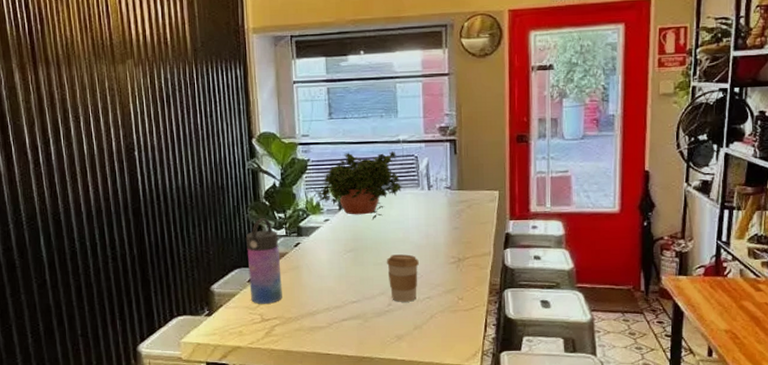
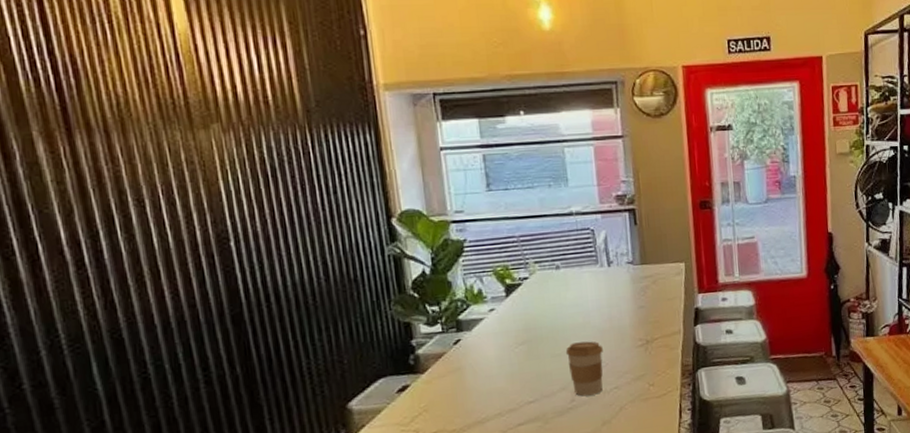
water bottle: present [246,218,282,304] -> none [391,313,443,418]
potted plant: present [317,150,402,220] -> none [478,224,579,306]

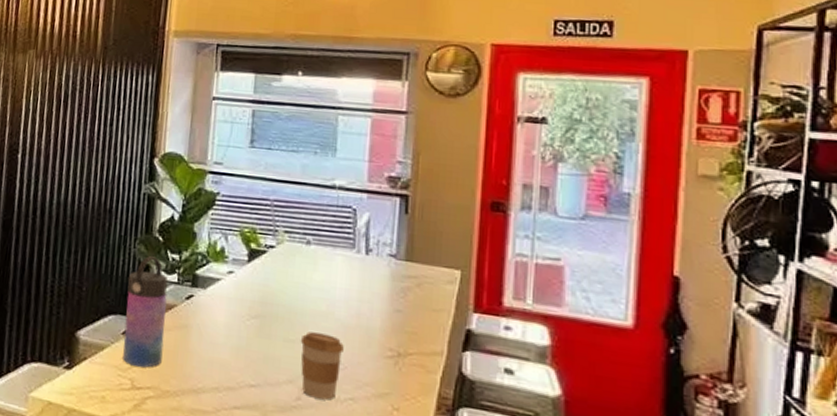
water bottle: none [391,313,443,418] -> present [123,256,168,368]

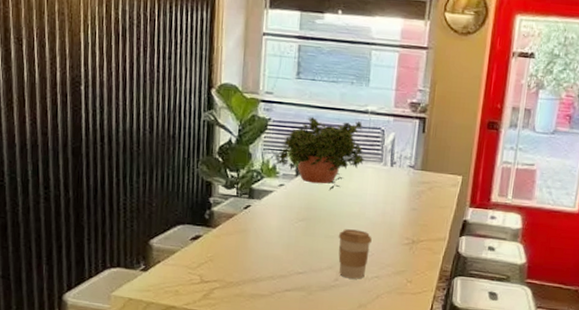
water bottle: present [123,256,168,368] -> none [191,174,228,265]
potted plant: none [222,191,333,282] -> present [274,116,365,191]

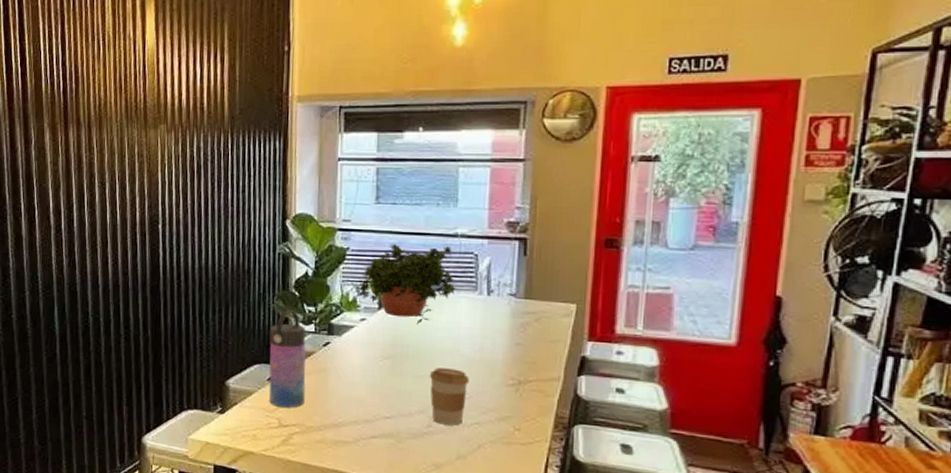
water bottle: none [191,174,228,265] -> present [269,310,306,408]

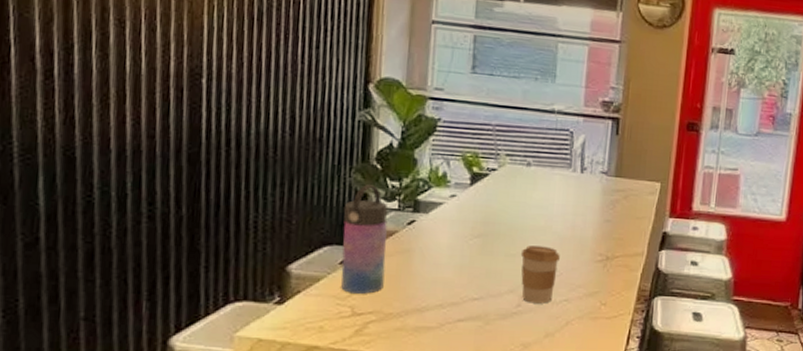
potted plant: present [354,243,456,325] -> none [444,116,551,202]

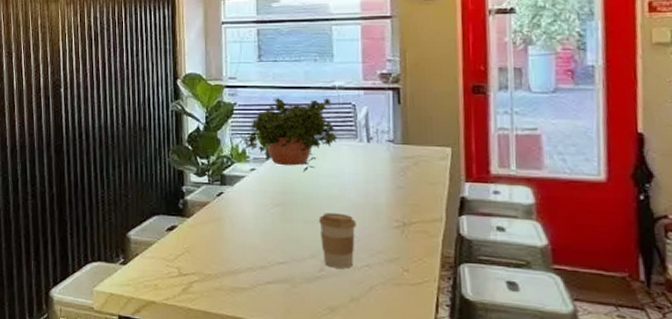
water bottle: present [341,185,388,294] -> none [167,163,202,257]
potted plant: none [444,116,551,202] -> present [243,97,338,173]

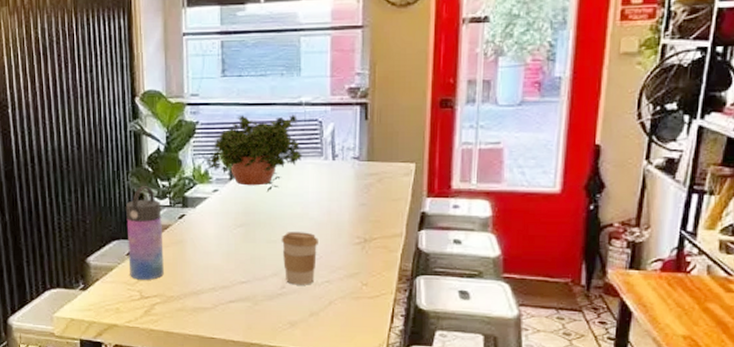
water bottle: none [167,163,202,257] -> present [126,186,164,280]

